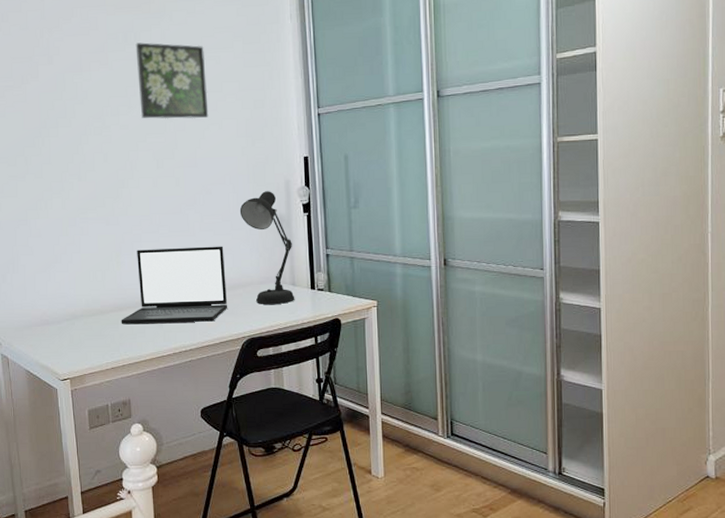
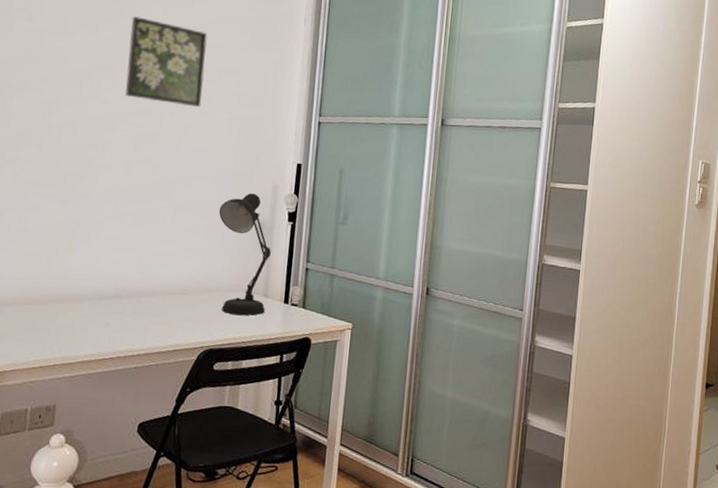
laptop: present [121,246,228,325] -> none [60,237,195,326]

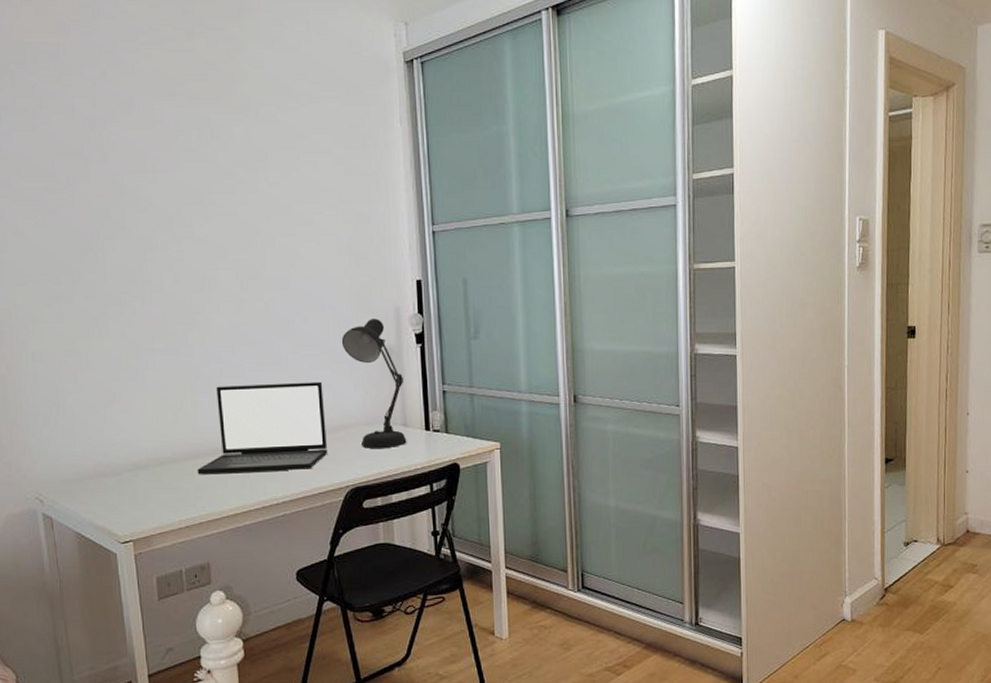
laptop: none [60,237,195,326] -> present [197,381,328,475]
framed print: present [125,16,208,107] -> none [213,141,304,234]

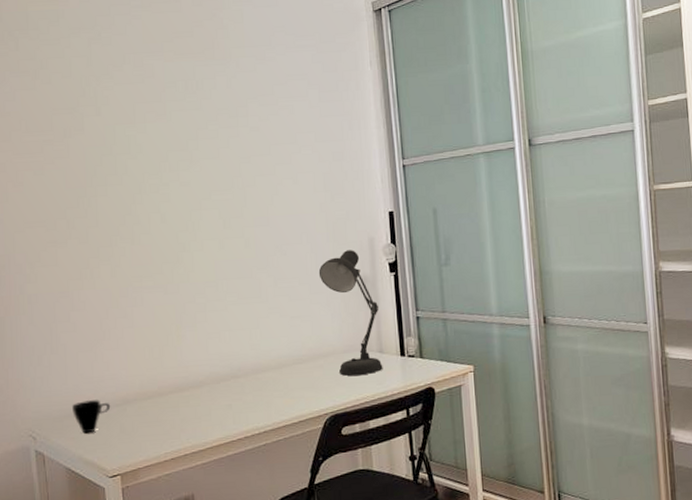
cup: none [81,464,122,498] -> present [72,400,111,434]
laptop: present [197,381,328,475] -> none [182,312,308,408]

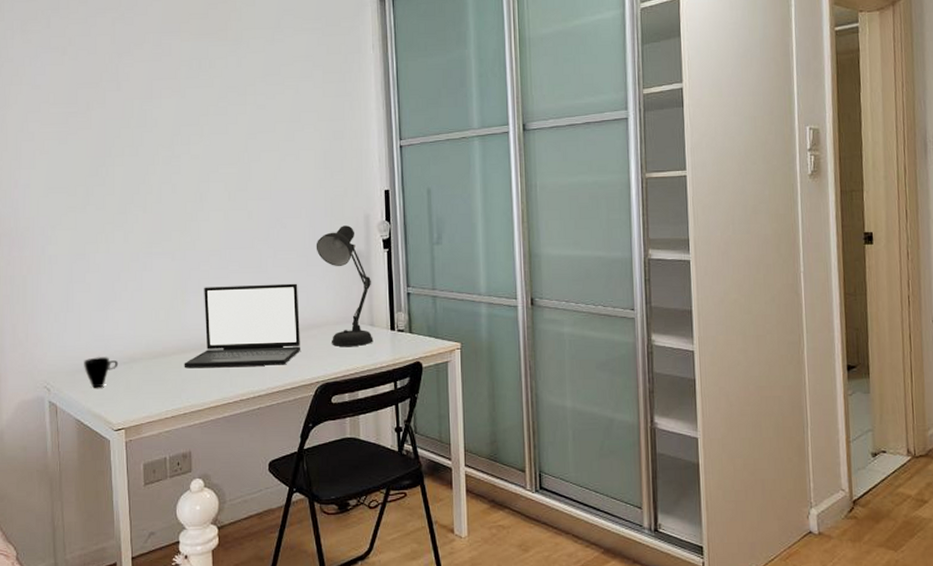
laptop: none [182,312,308,408] -> present [184,283,301,369]

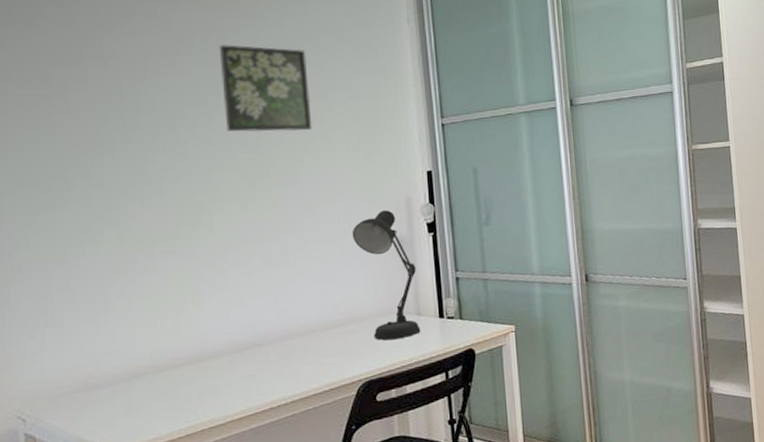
cup: present [84,357,119,388] -> none [70,375,116,413]
laptop: present [184,283,301,369] -> none [199,275,340,380]
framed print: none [210,70,285,150] -> present [219,45,312,132]

